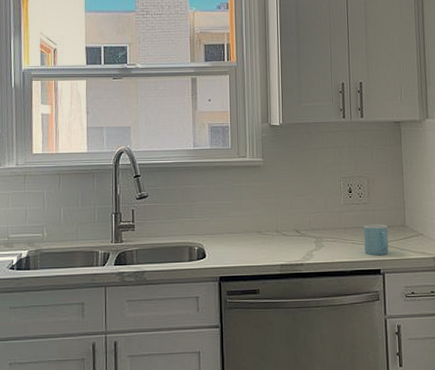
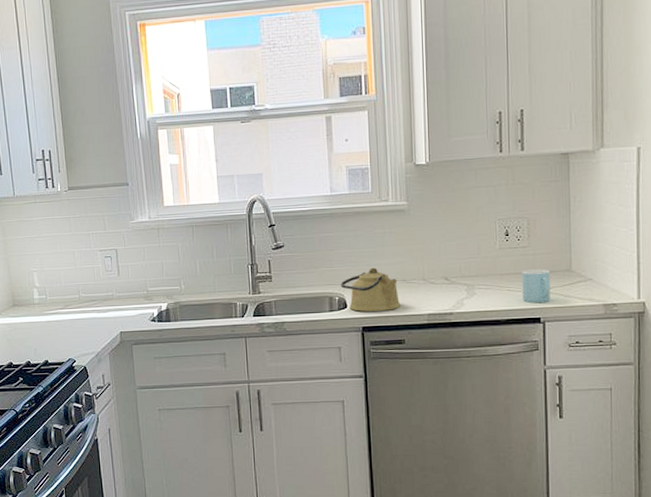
kettle: none [200,219,256,262] -> present [340,267,401,312]

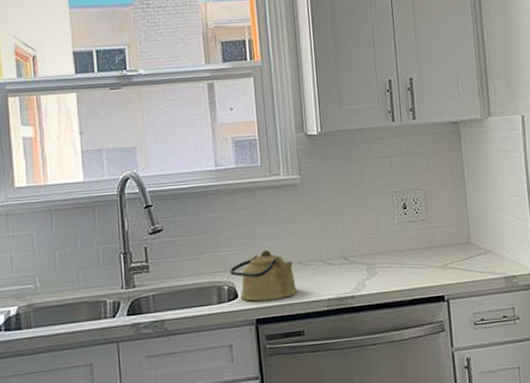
mug: present [522,269,550,304] -> none [422,242,453,281]

